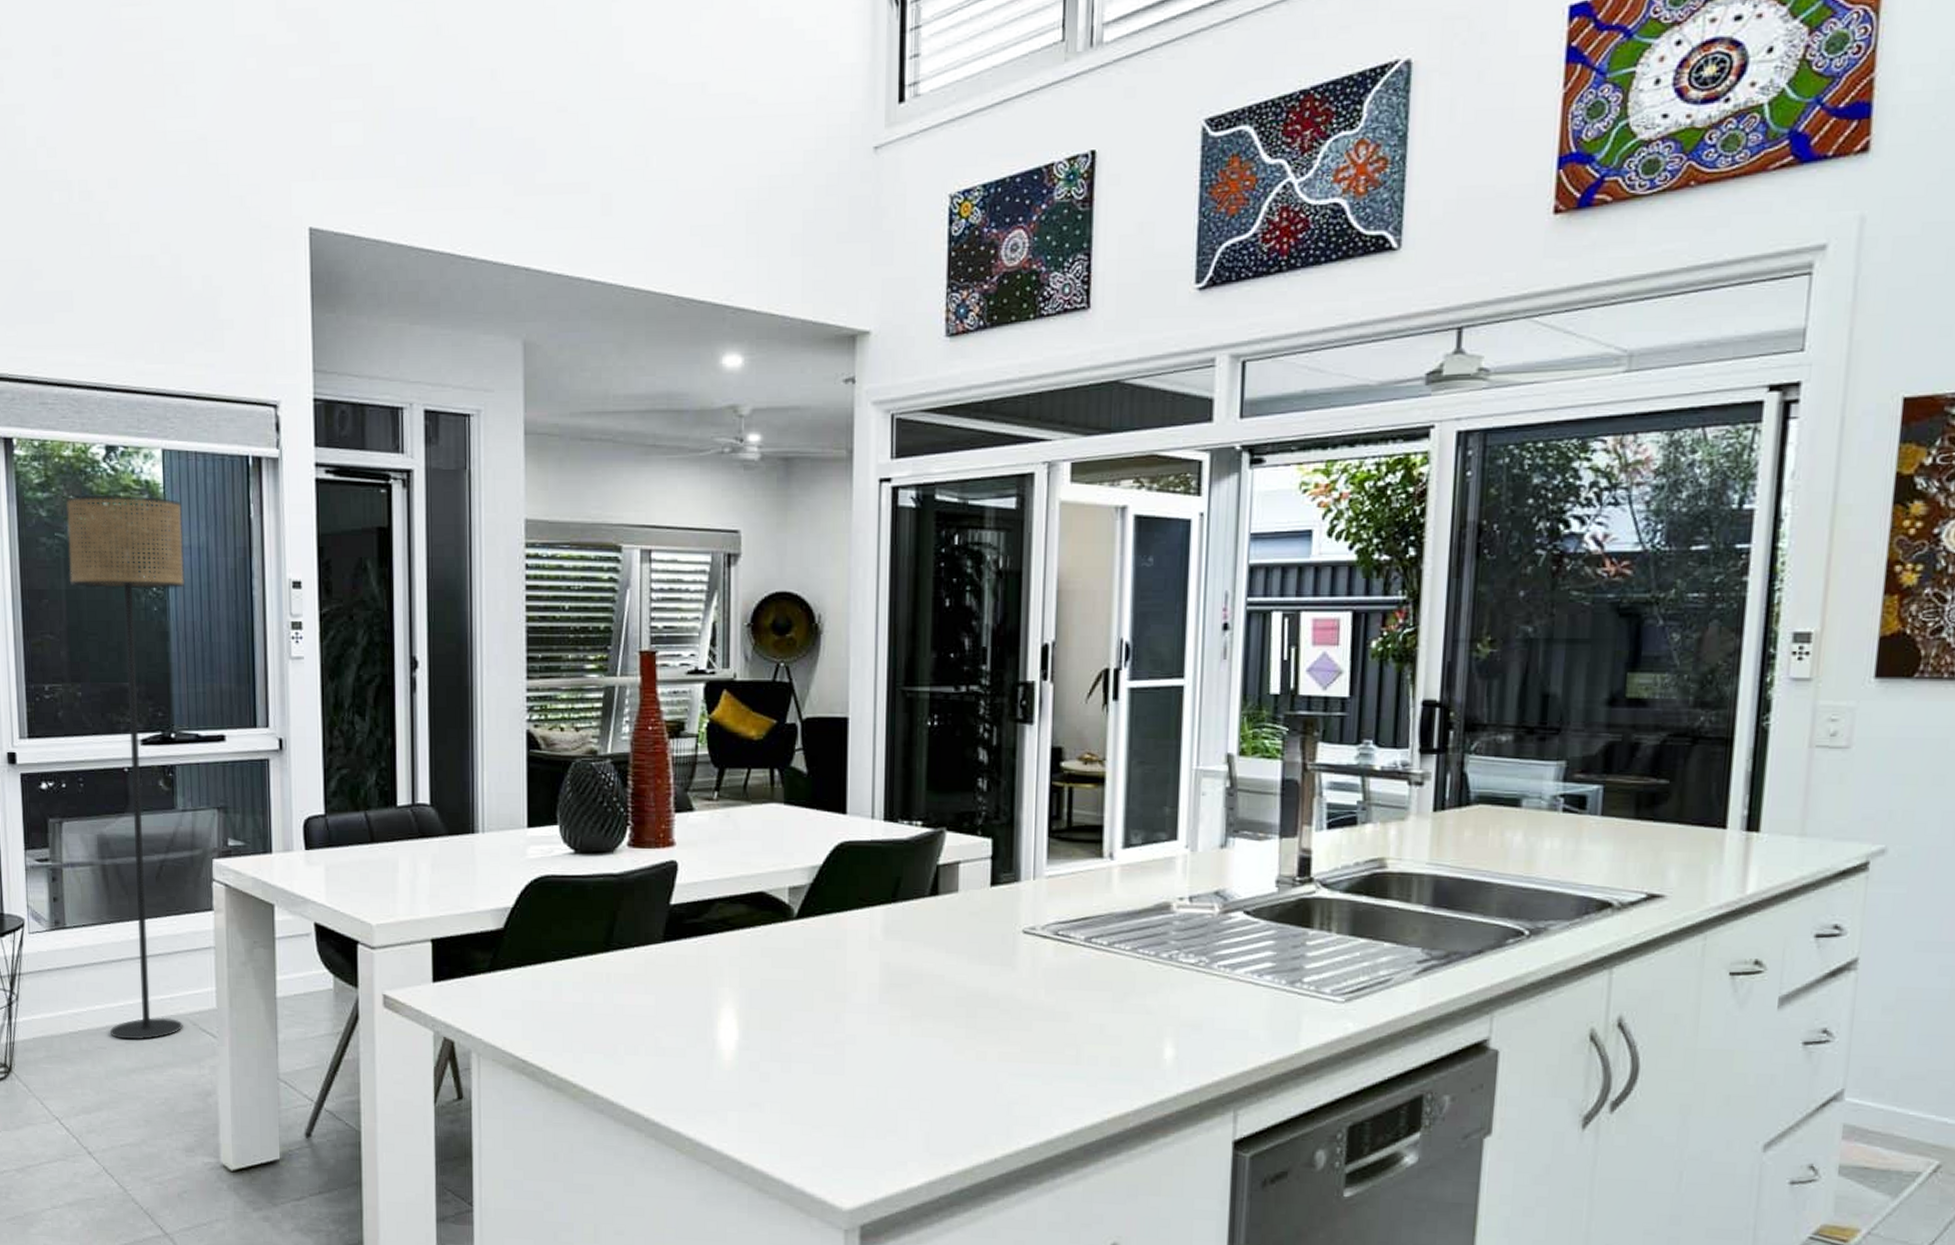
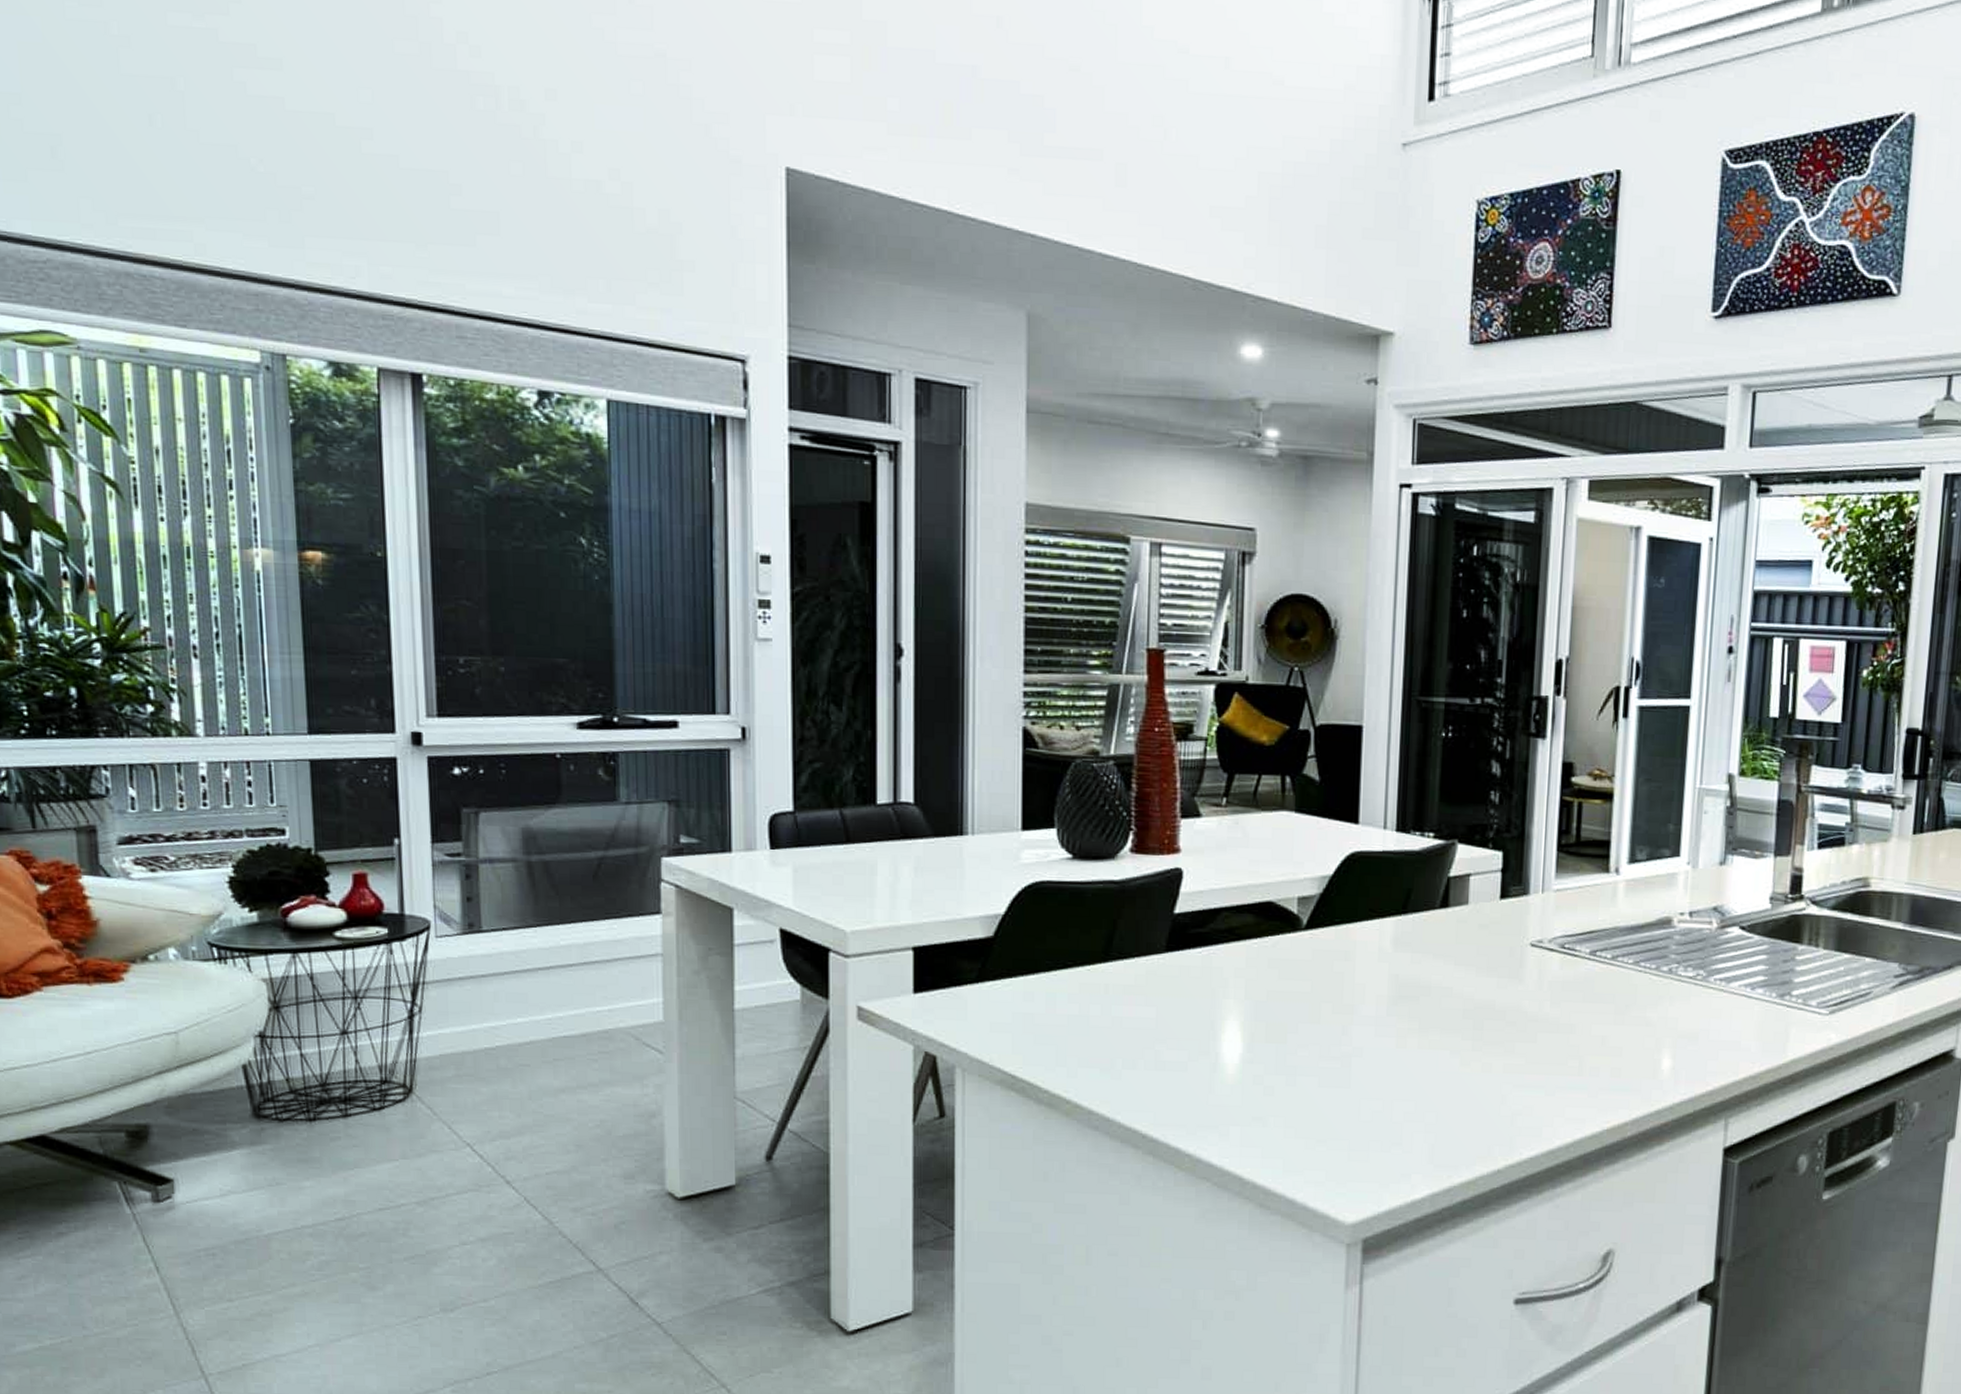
floor lamp: present [65,494,184,1040] -> none [487,445,632,1057]

